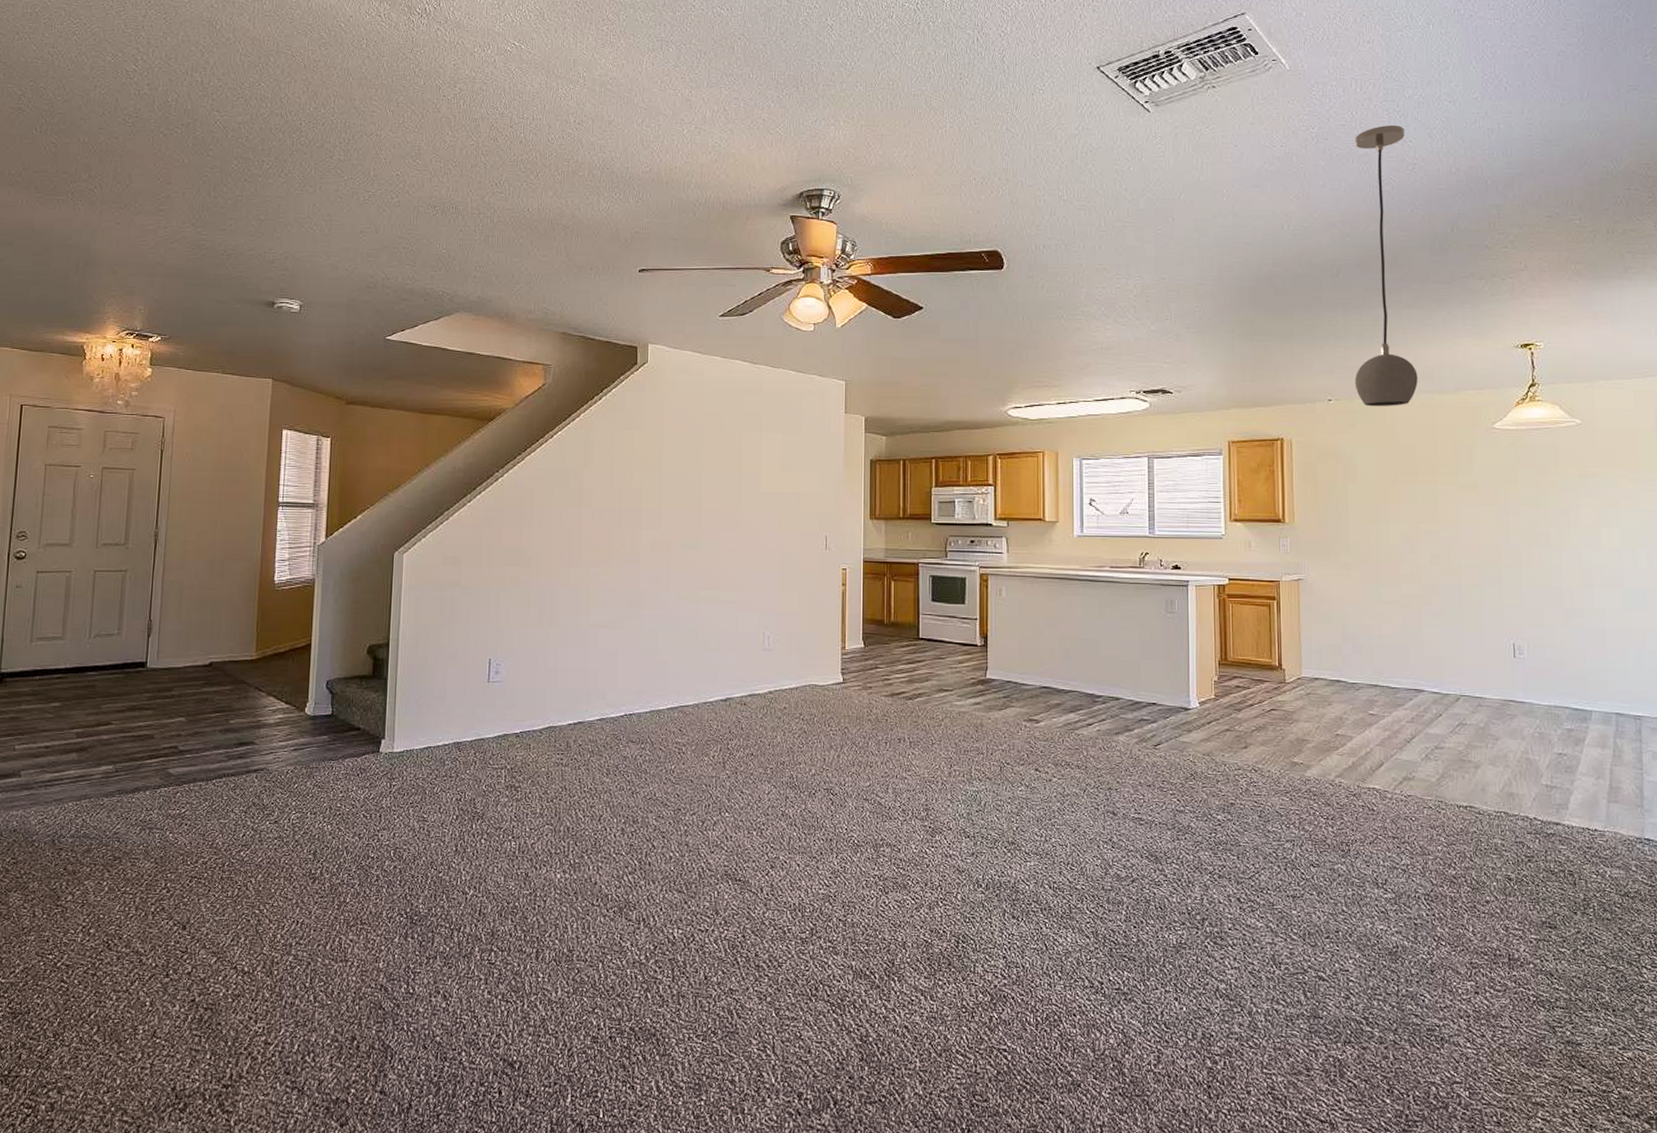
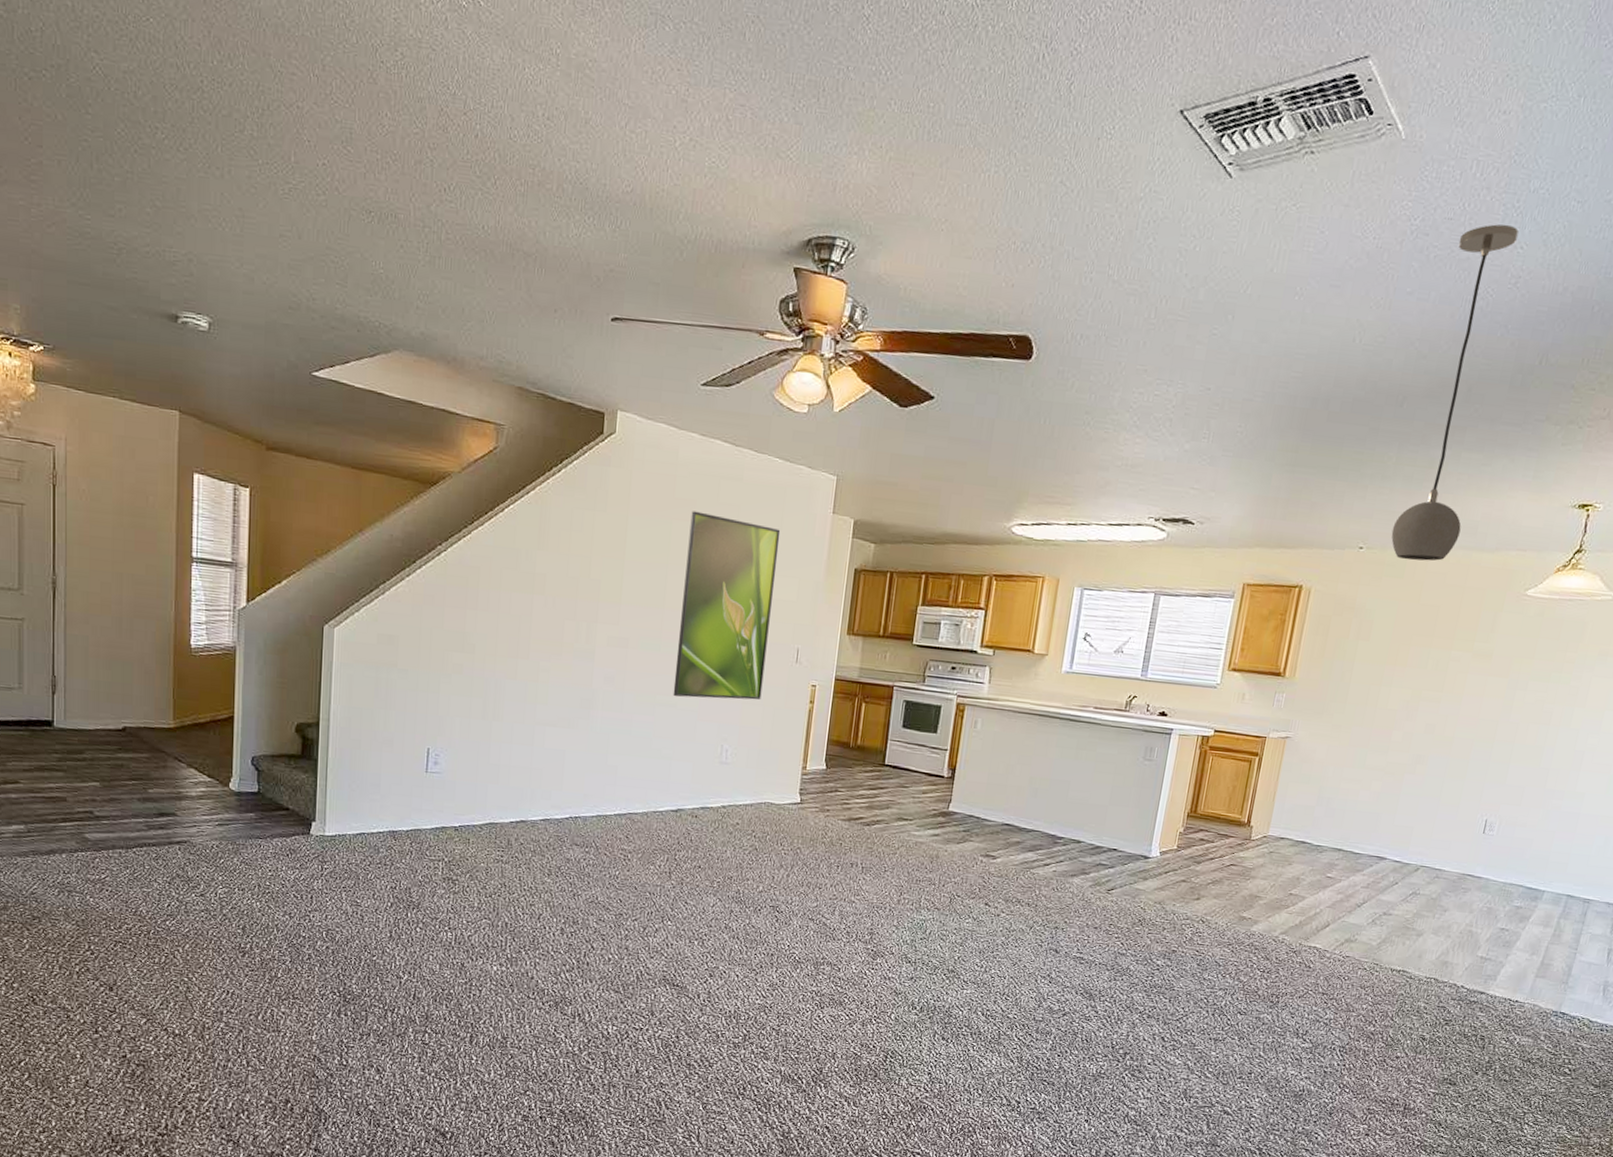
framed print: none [714,422,800,591] -> present [673,511,781,700]

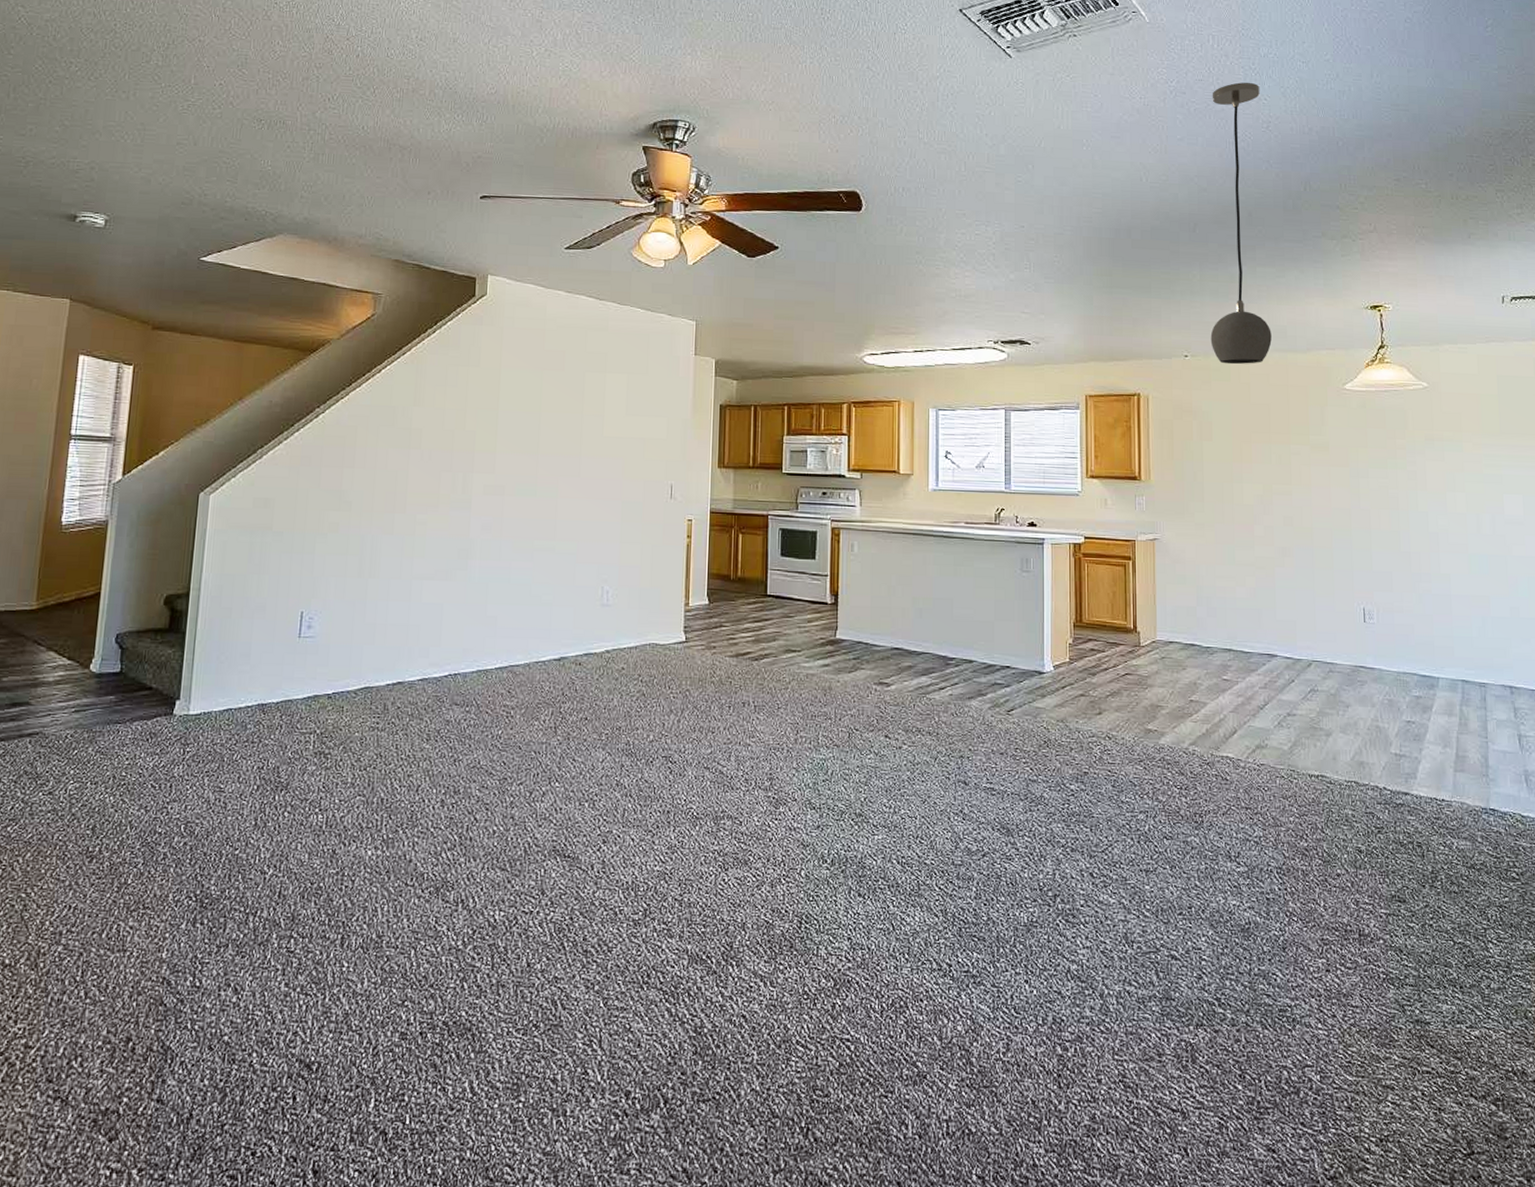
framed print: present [673,511,781,700] -> none [550,361,647,541]

